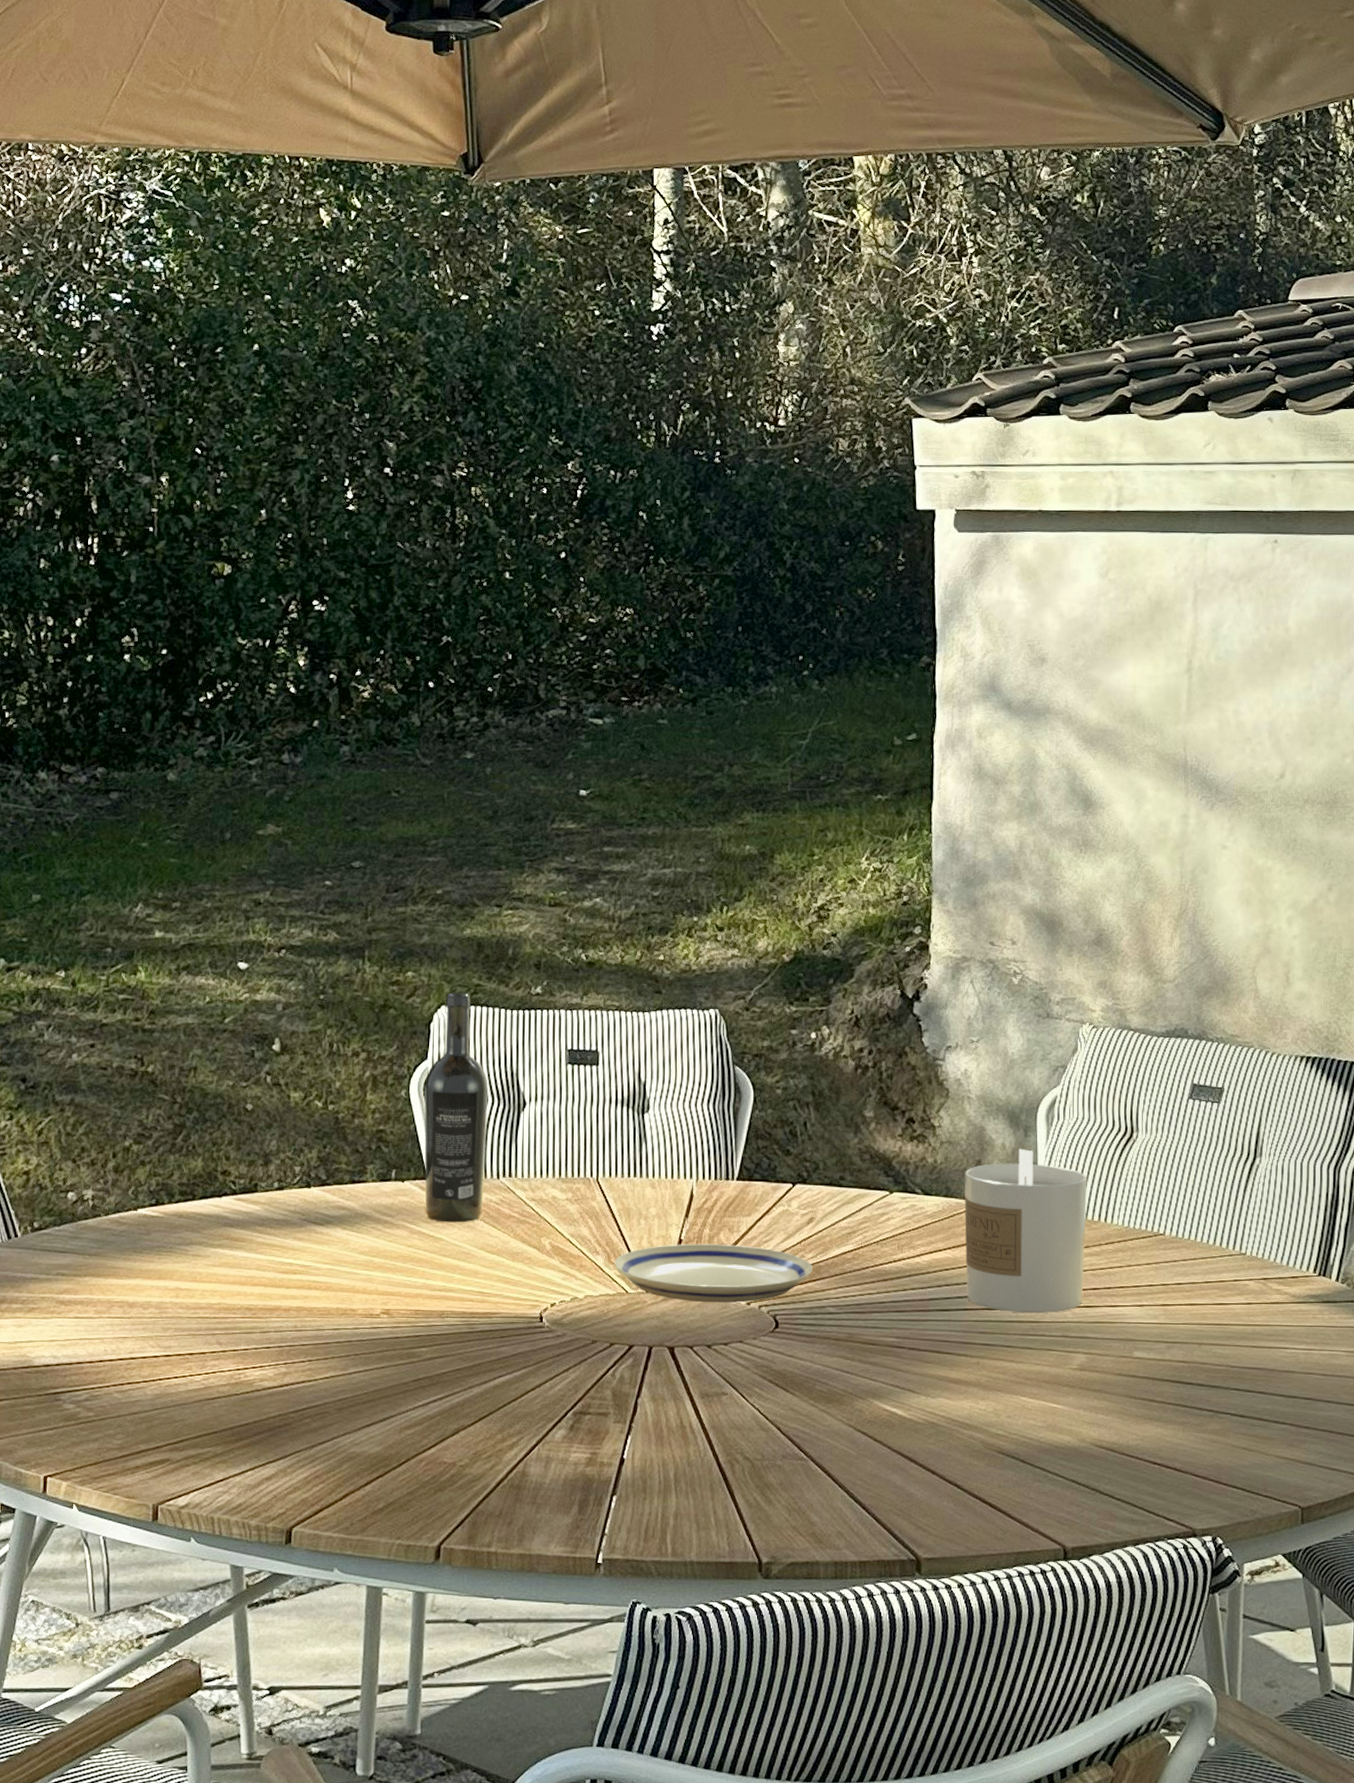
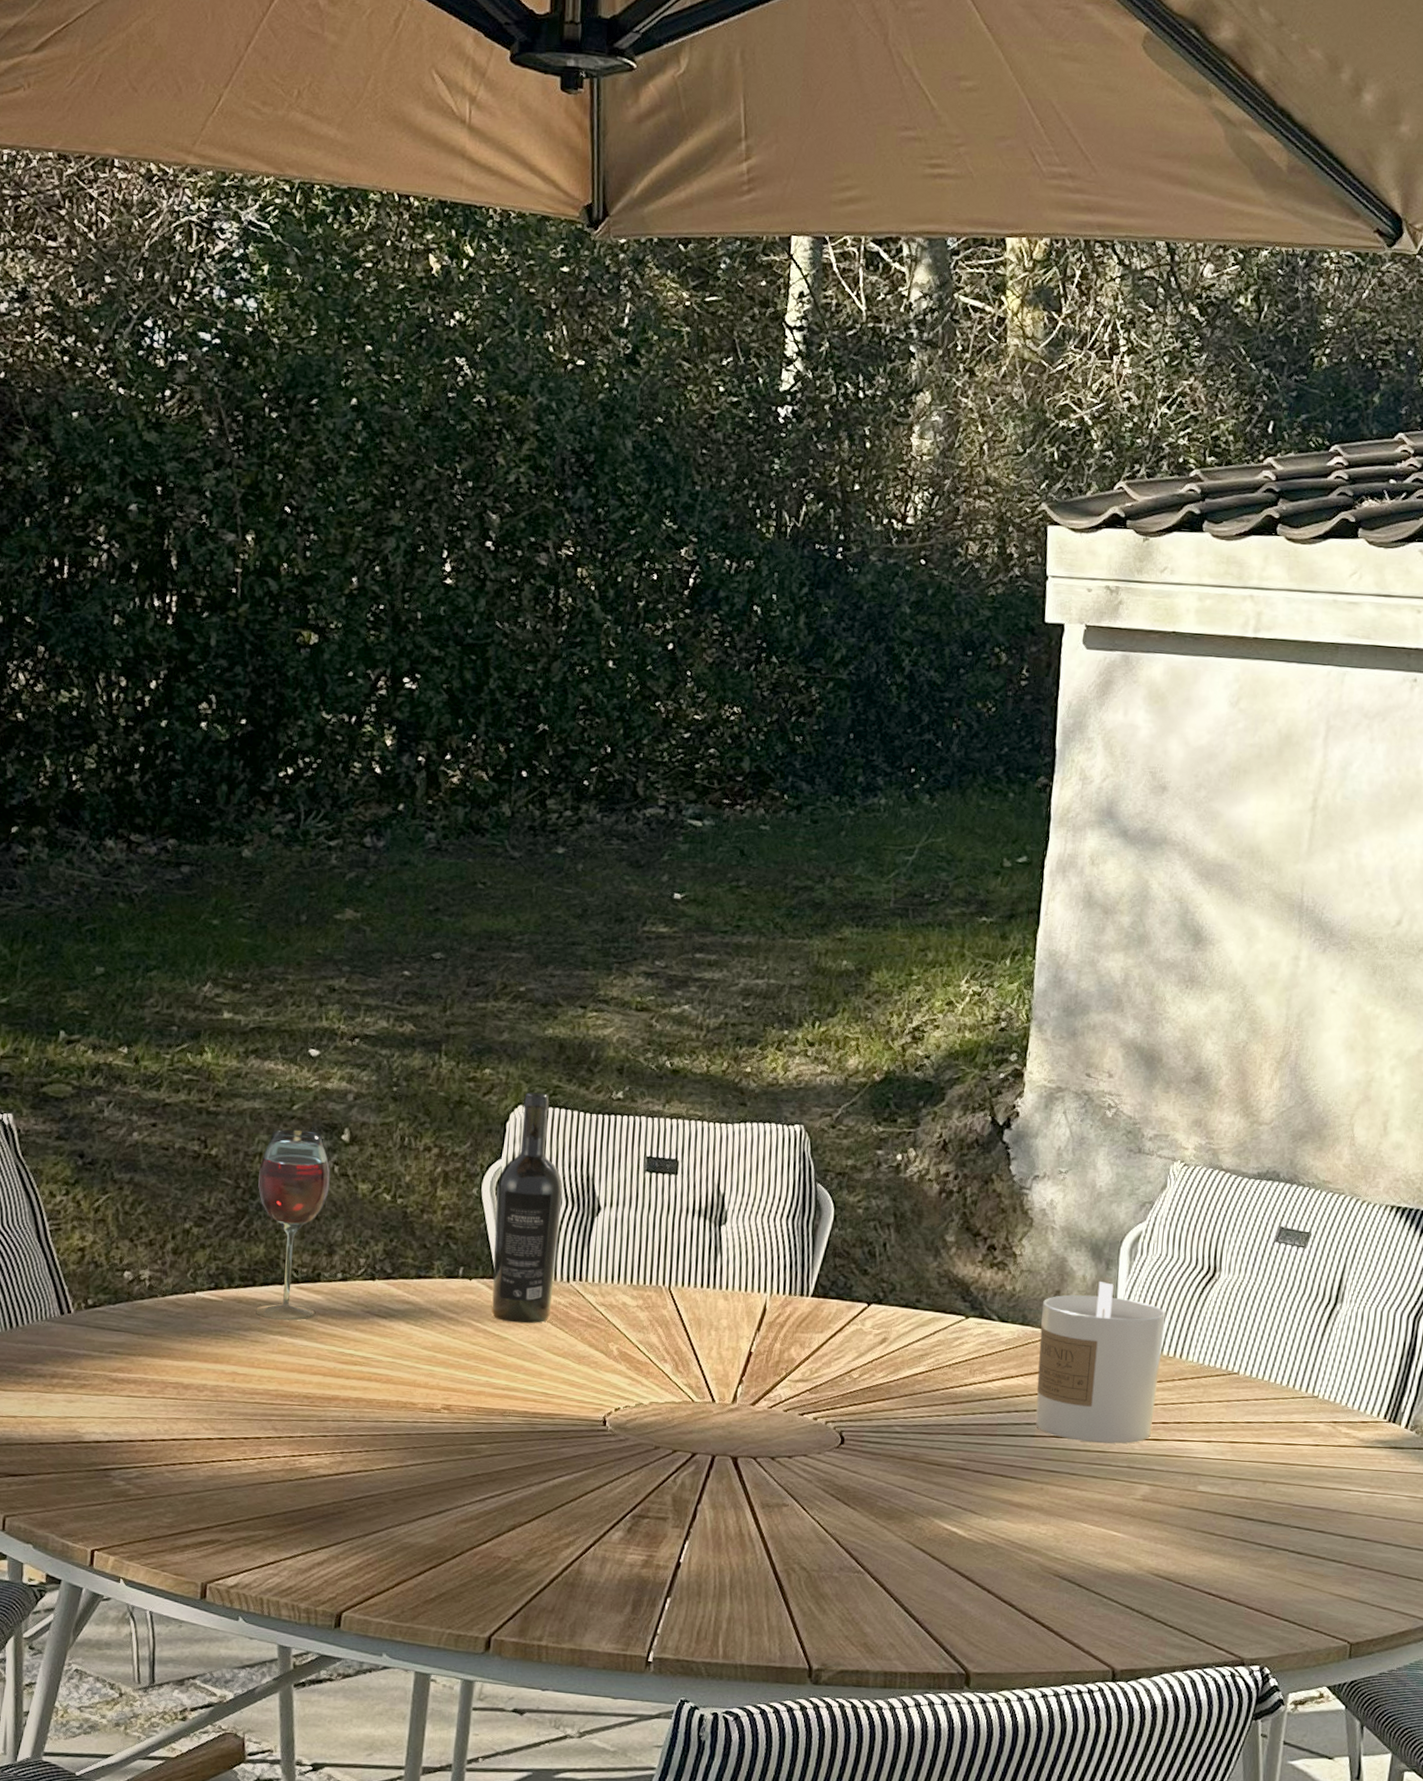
wineglass: none [194,1042,263,1233] -> present [256,1129,331,1321]
plate: present [614,1243,814,1303] -> none [682,1356,883,1417]

